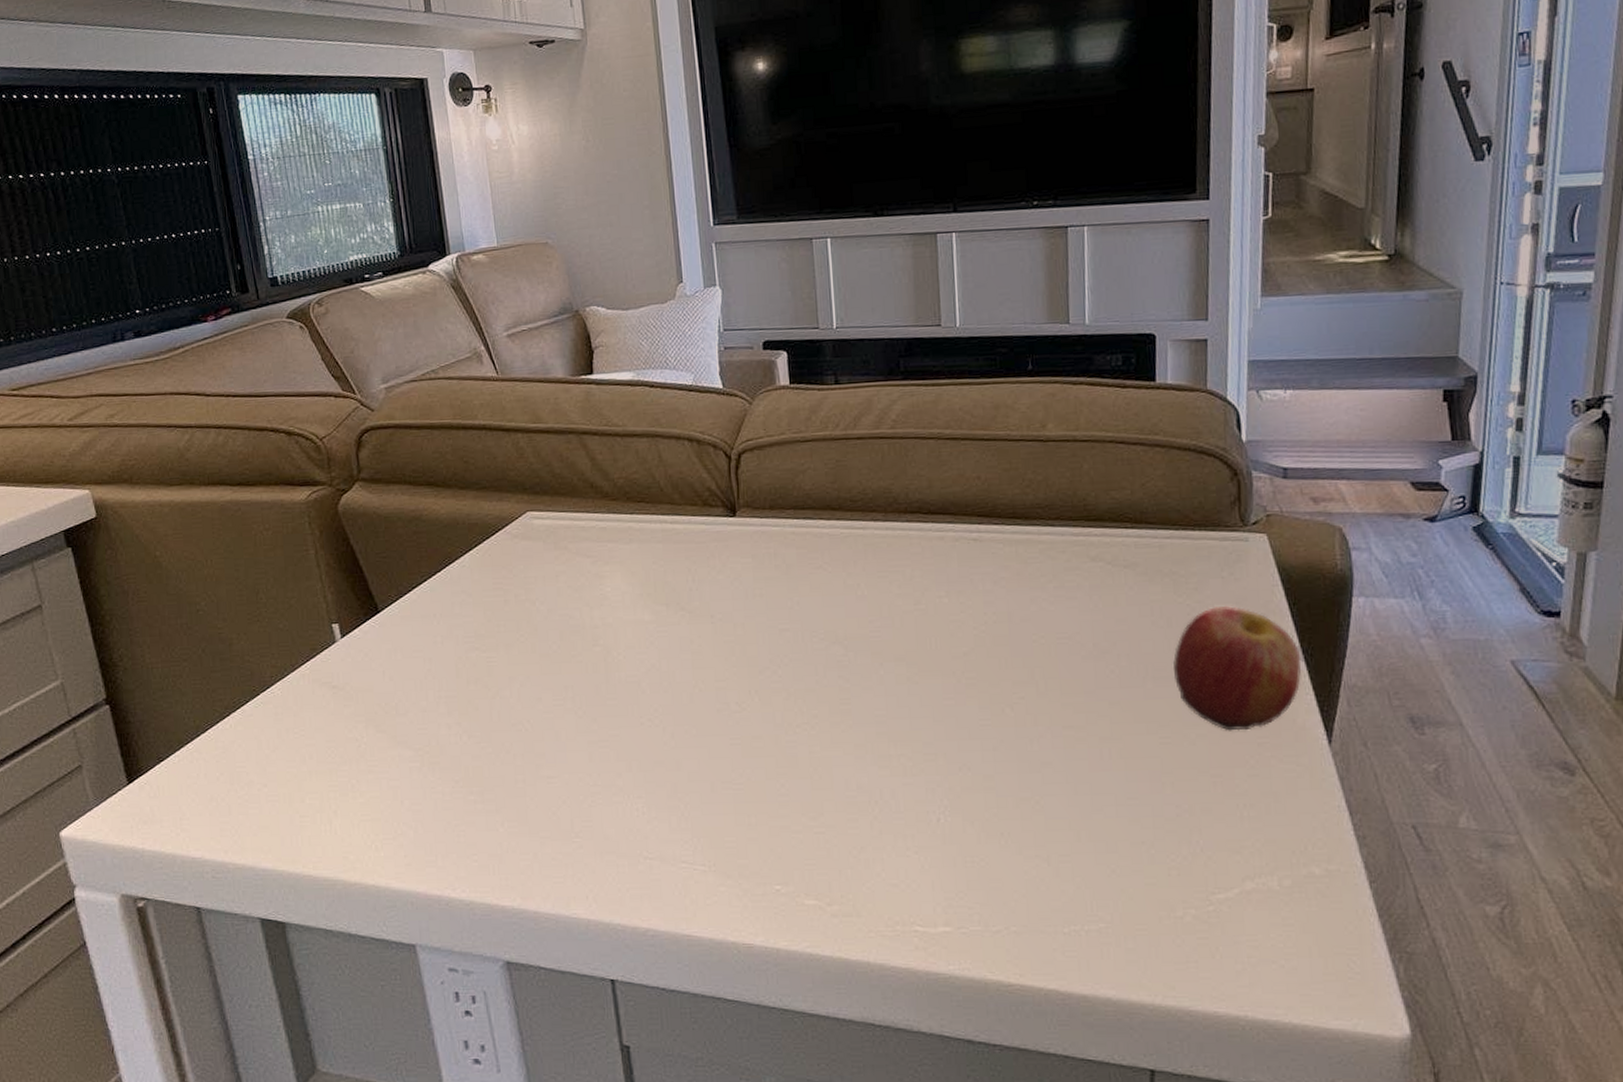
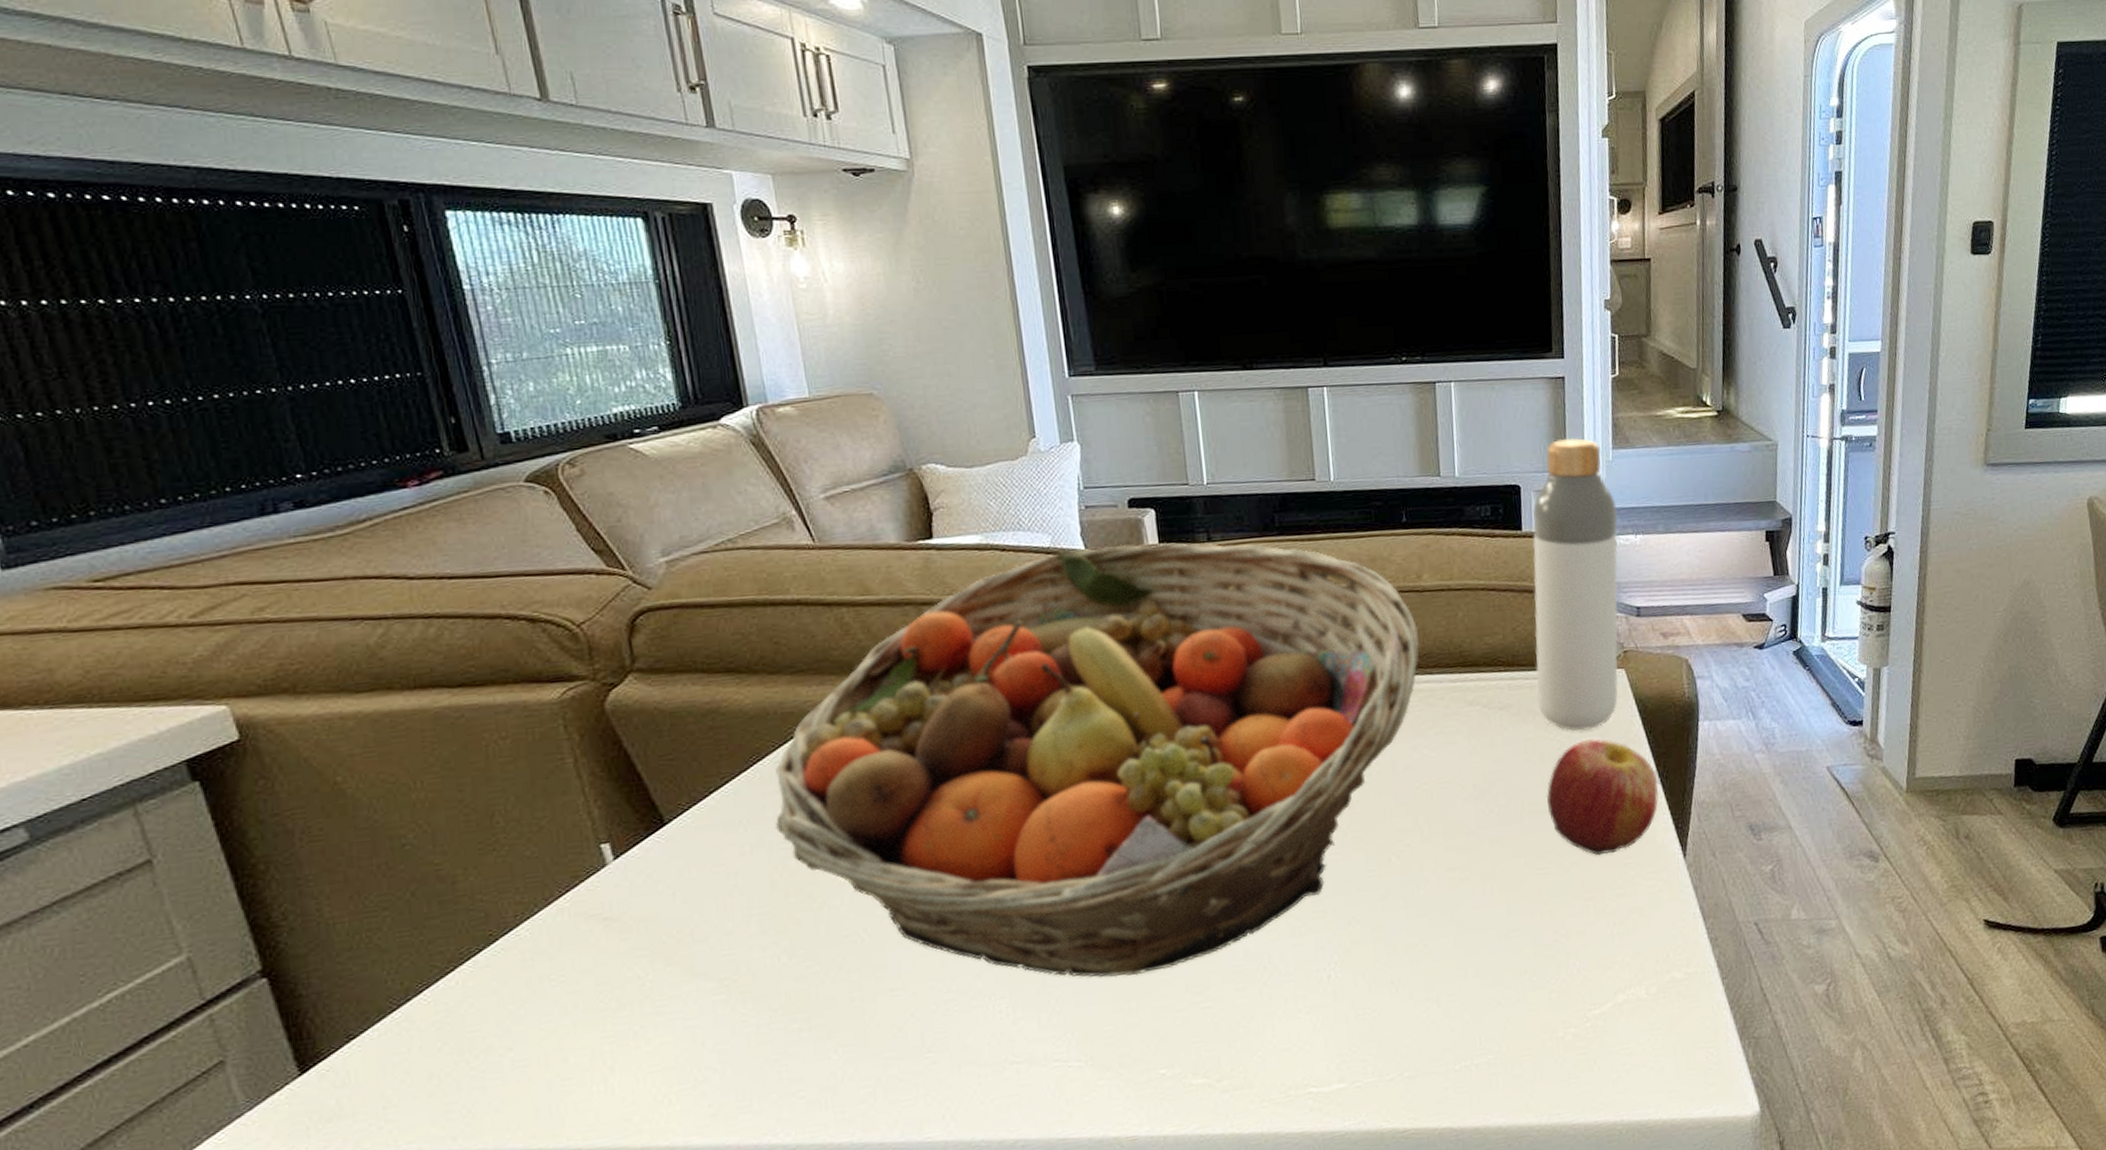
fruit basket: none [460,384,1042,793] -> present [774,542,1421,978]
bottle: none [1165,284,1265,597] -> present [1532,437,1618,731]

